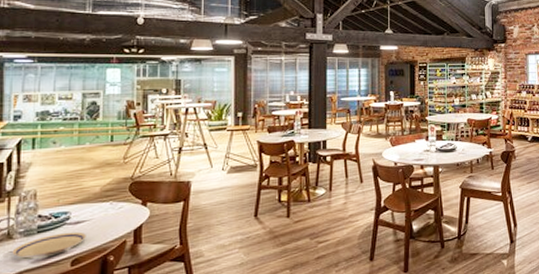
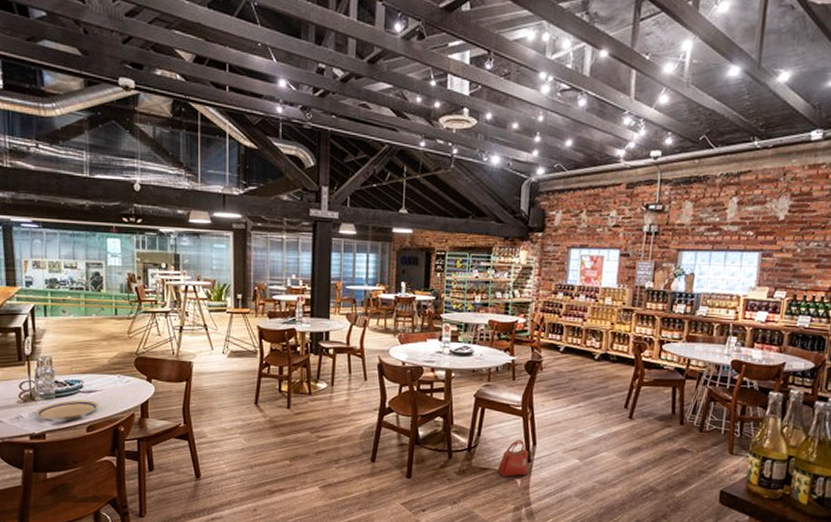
handbag: none [486,223,512,261] -> present [498,440,529,478]

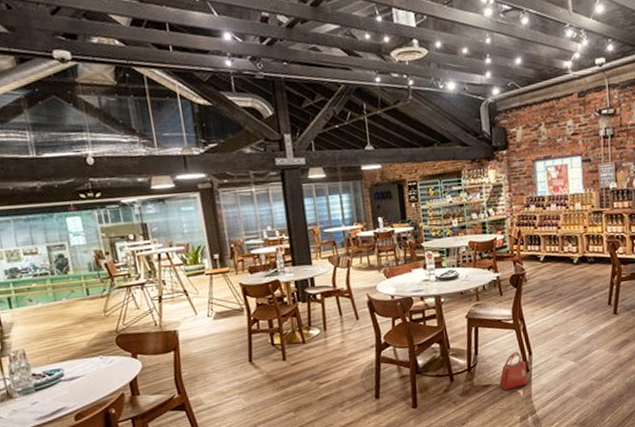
plate: present [35,400,98,421] -> none [15,387,84,416]

